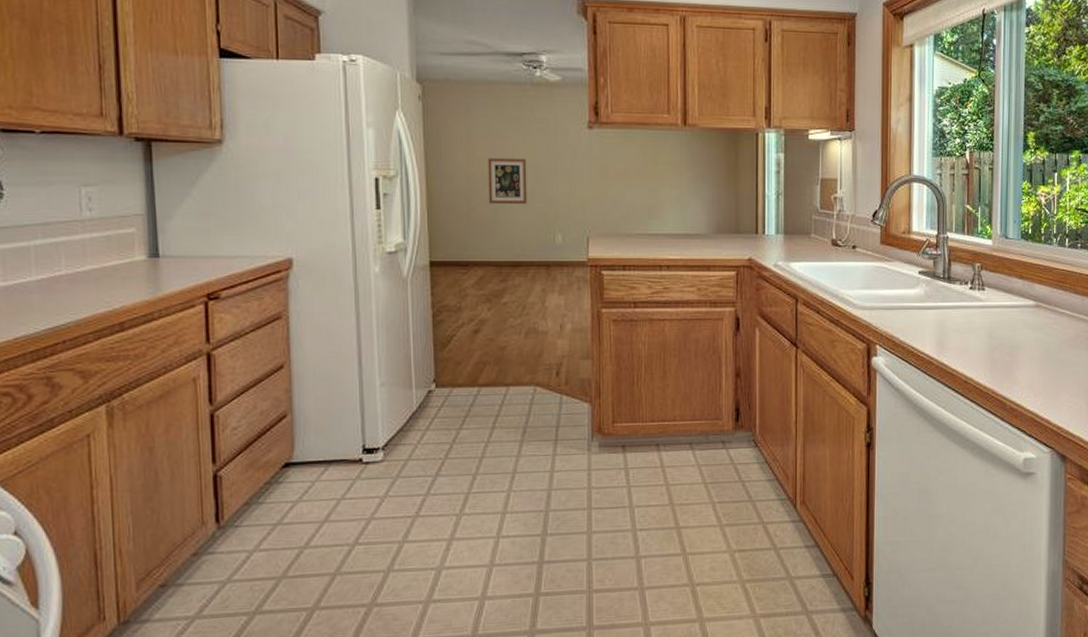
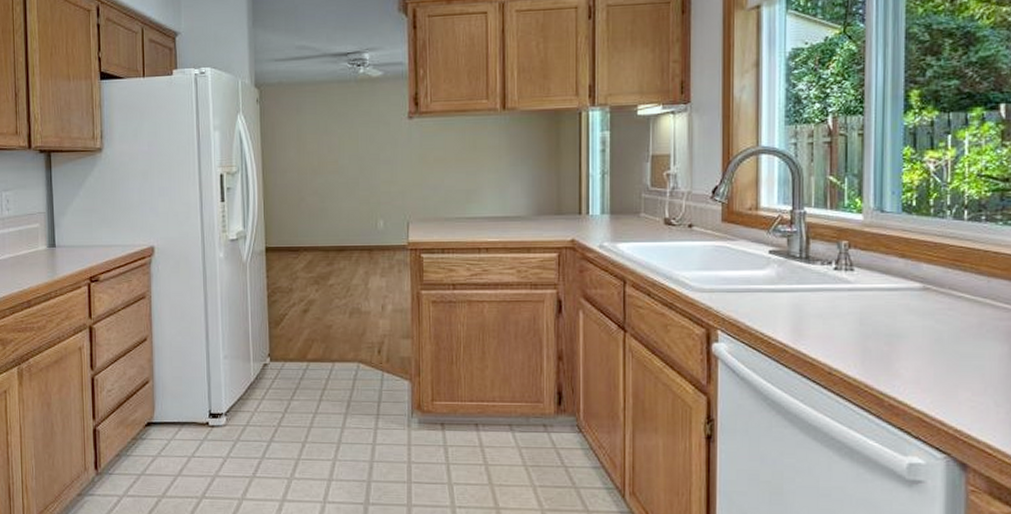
wall art: present [488,158,527,205] -> none [316,150,352,194]

